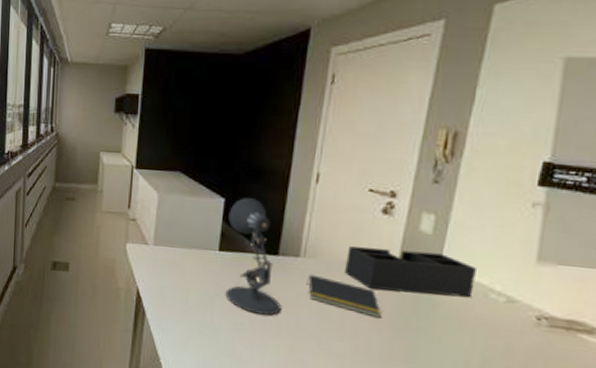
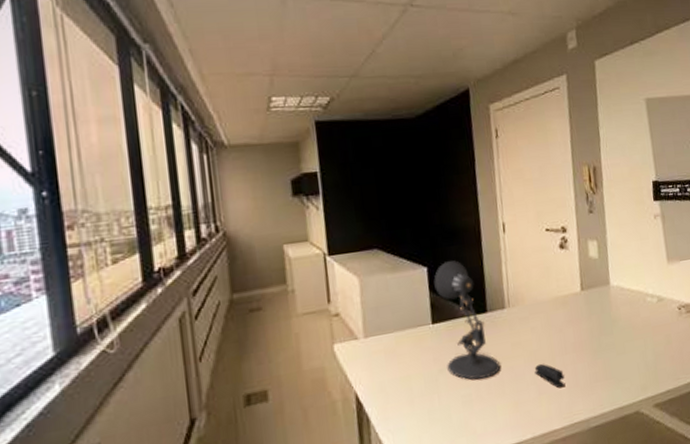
notepad: present [306,274,381,319] -> none [516,321,580,348]
stapler: none [318,320,353,352] -> present [535,363,566,388]
desk organizer: present [345,246,476,298] -> none [541,273,636,322]

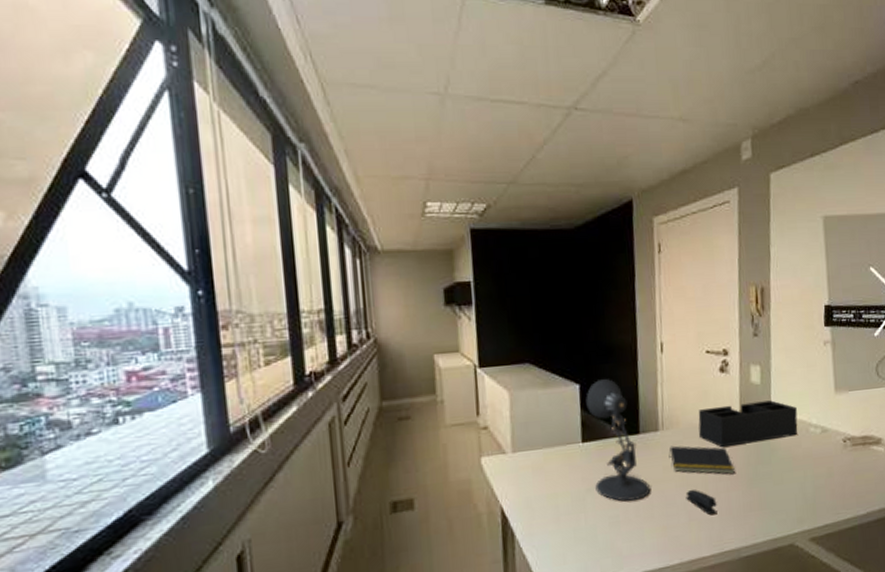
notepad: none [516,321,580,348] -> present [668,445,735,474]
desk organizer: none [541,273,636,322] -> present [698,400,798,448]

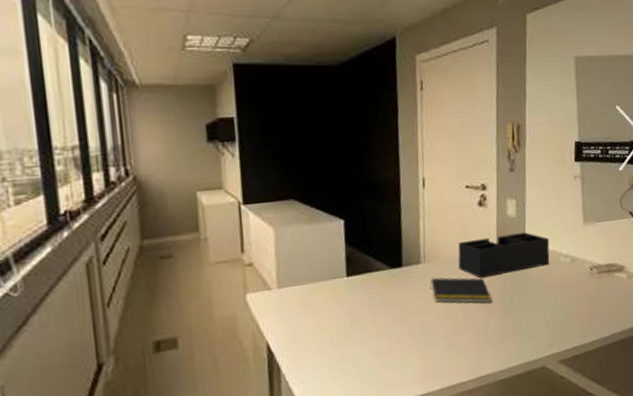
desk lamp: present [586,379,651,502] -> none [350,214,414,333]
stapler: present [686,489,717,515] -> none [446,318,475,343]

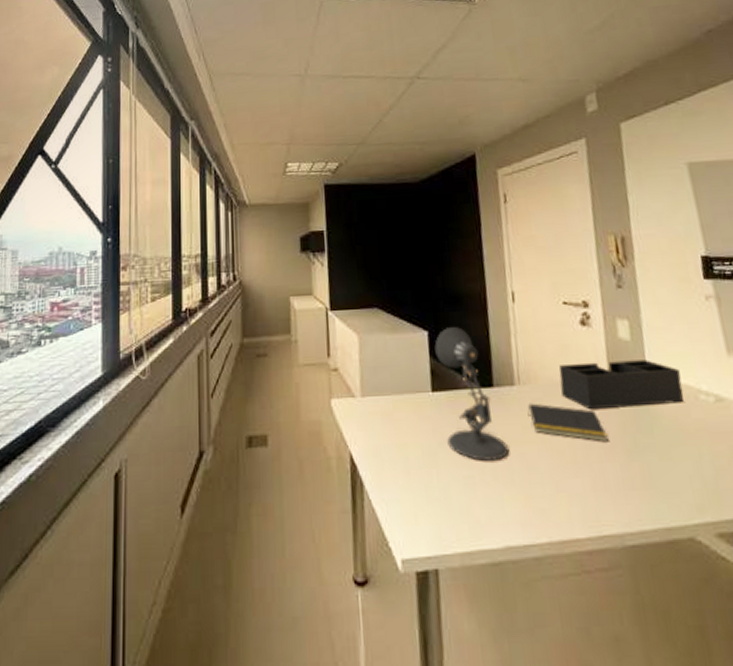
desk lamp: none [350,214,414,333] -> present [434,327,510,461]

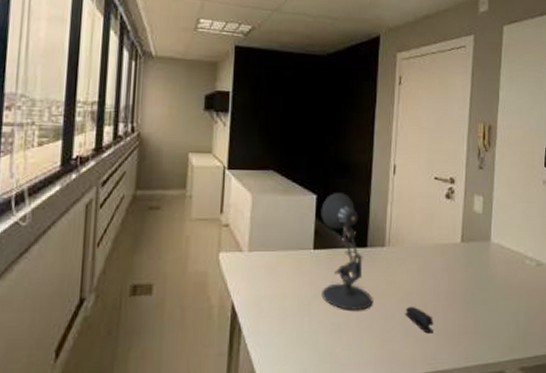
notepad: present [527,403,609,442] -> none [392,262,453,296]
stapler: none [551,455,591,489] -> present [405,306,434,334]
desk organizer: present [558,360,684,410] -> none [422,230,515,270]

